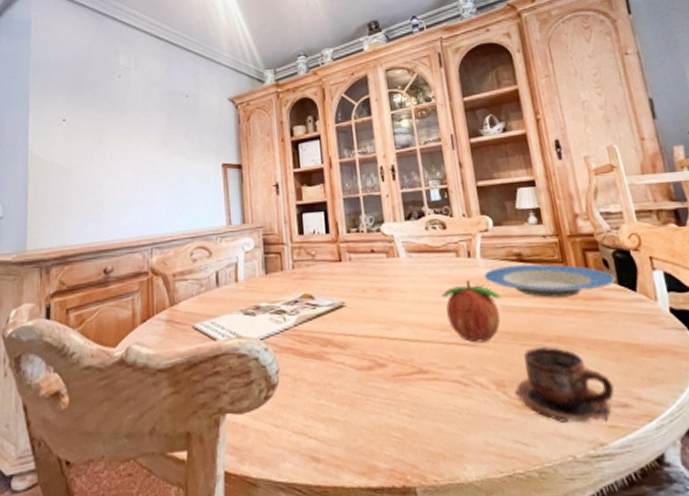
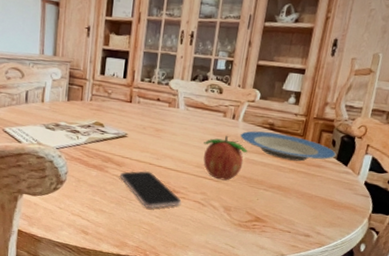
smartphone: none [346,349,436,405] -> present [119,171,182,209]
cup: present [515,346,615,423] -> none [236,189,305,243]

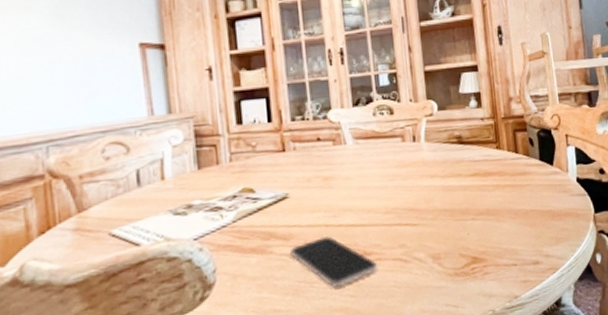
fruit: present [203,135,248,181] -> none [387,163,441,223]
plate: present [239,131,337,161] -> none [426,144,538,176]

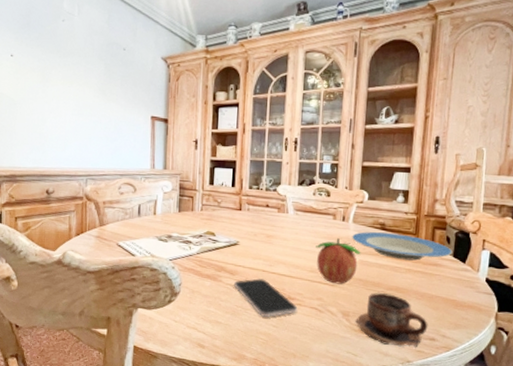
fruit: none [387,163,441,223] -> present [316,237,361,284]
plate: none [426,144,538,176] -> present [351,232,453,261]
cup: none [449,219,529,284] -> present [355,292,428,348]

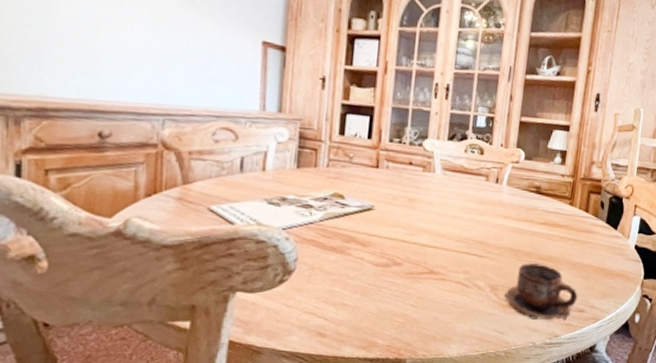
smartphone: present [233,278,298,318] -> none [365,250,441,296]
fruit: present [316,237,361,284] -> none [465,201,514,255]
plate: present [351,232,453,261] -> none [504,195,606,227]

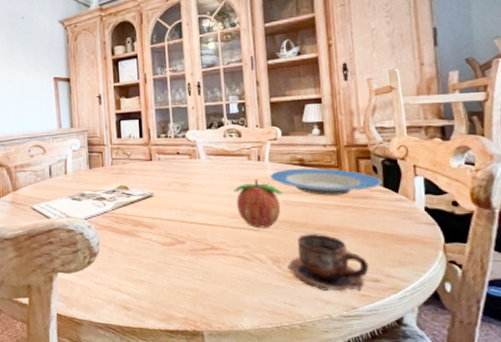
fruit: none [465,201,514,255] -> present [233,178,283,229]
plate: none [504,195,606,227] -> present [269,168,382,196]

